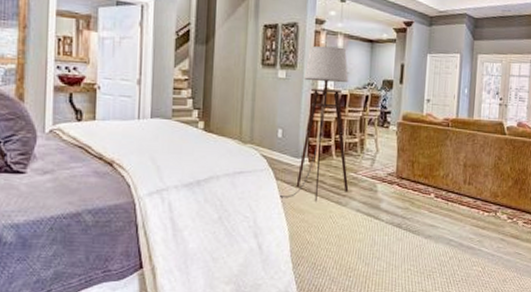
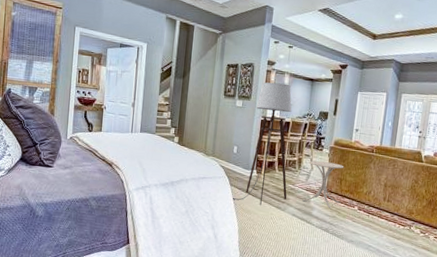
side table: none [367,141,416,199] -> present [302,160,344,209]

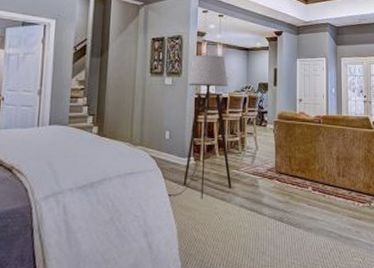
side table: present [302,160,344,209] -> none [249,139,293,193]

